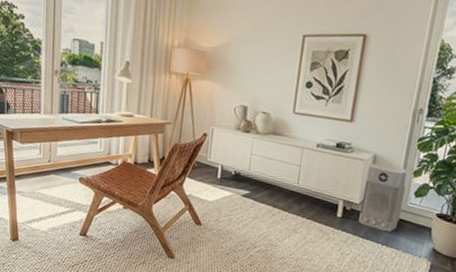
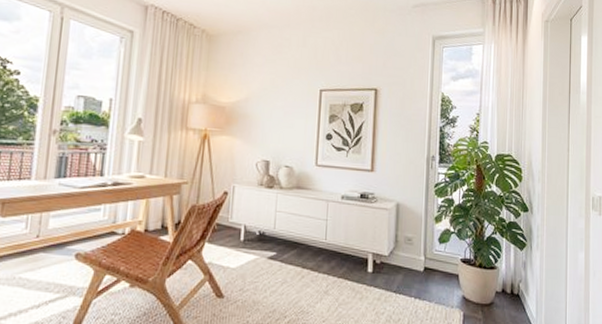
air purifier: present [358,163,407,232] -> none [389,211,430,284]

